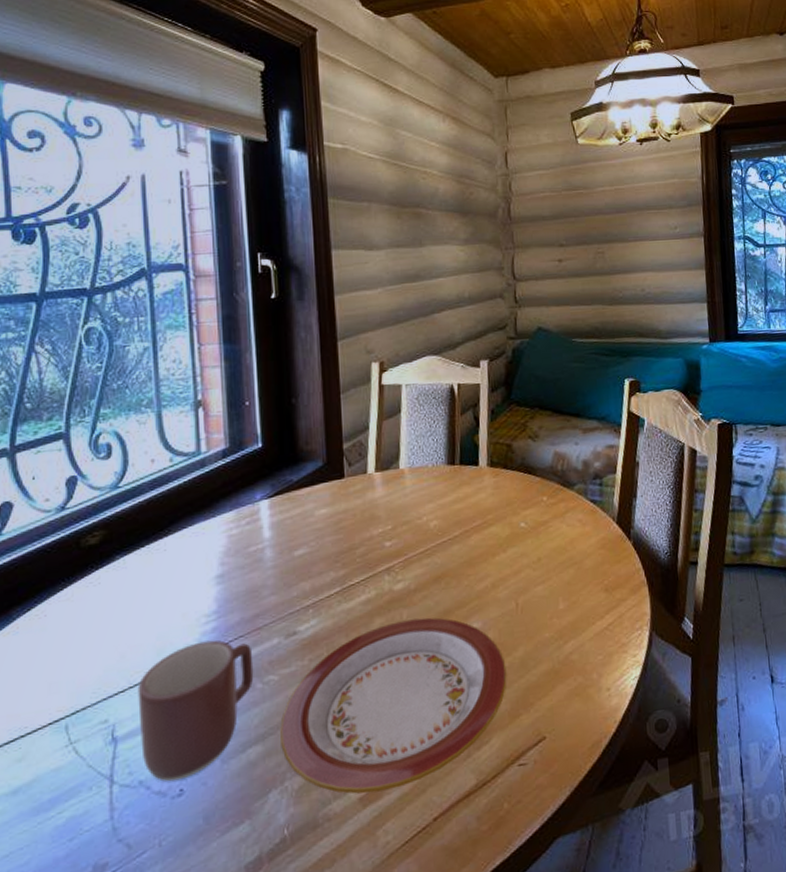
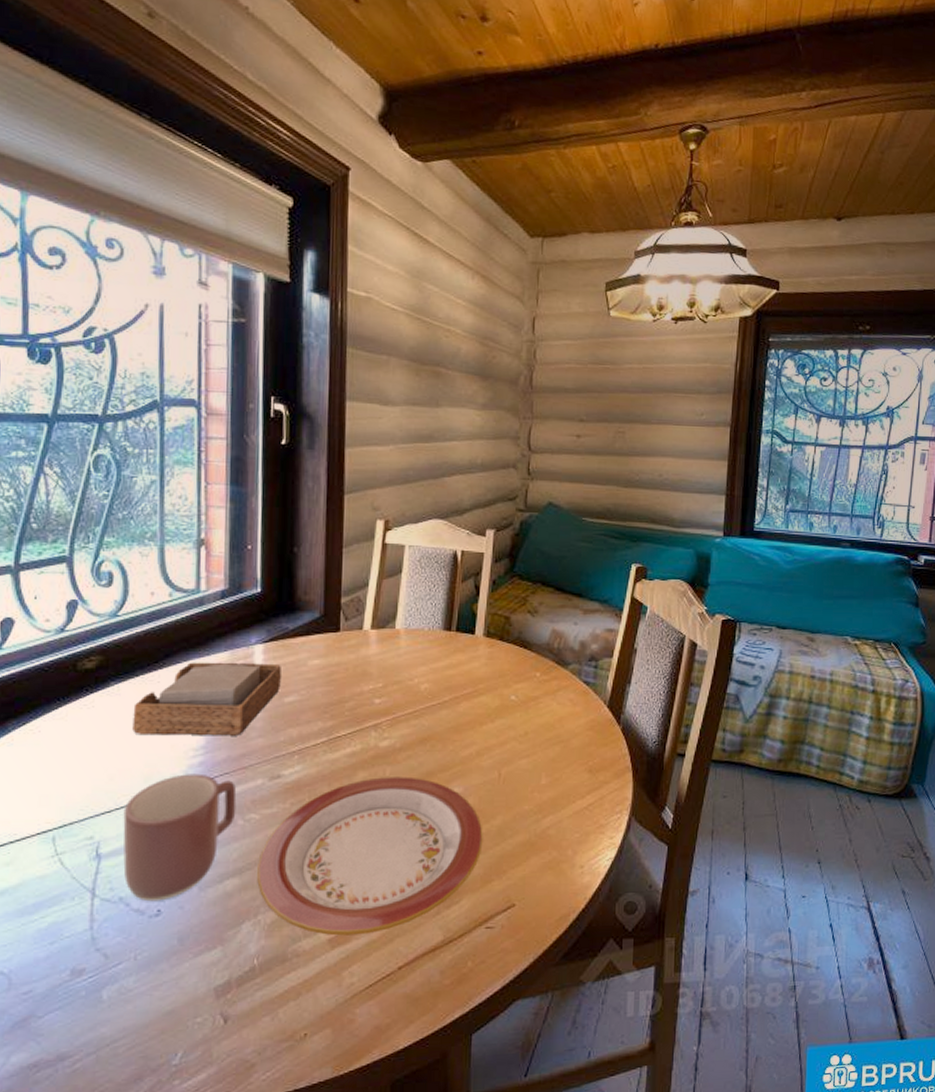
napkin holder: none [141,518,290,607] -> present [132,662,282,736]

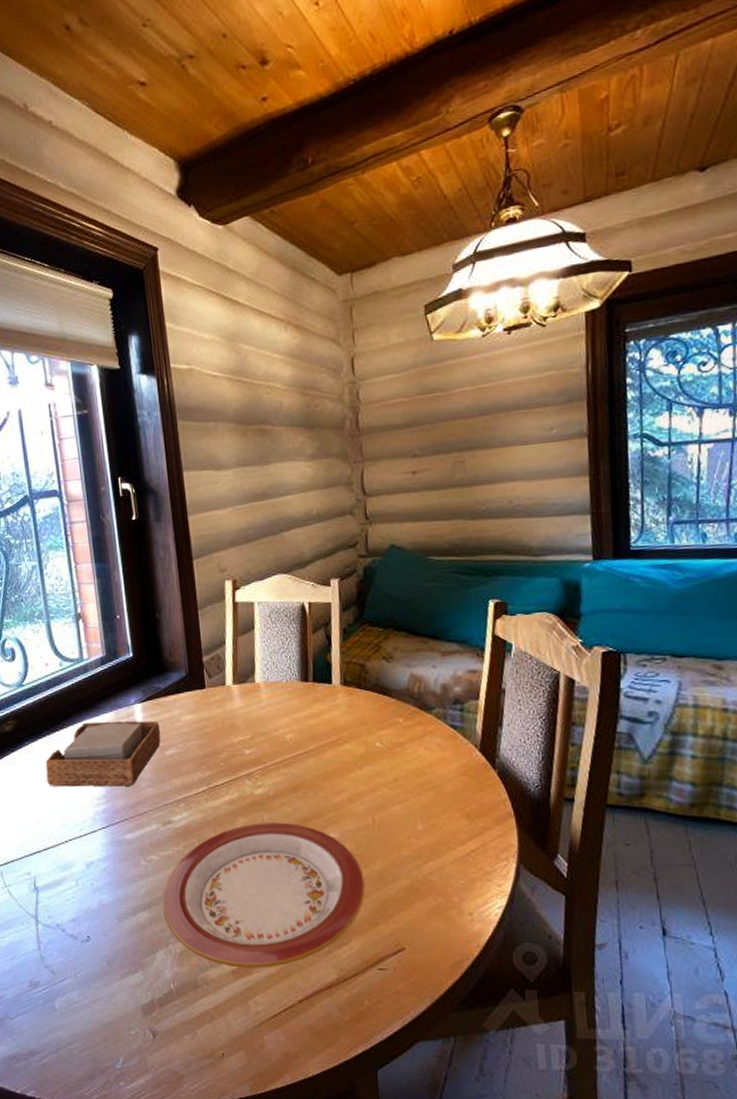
mug: present [123,773,237,902] -> none [50,820,139,929]

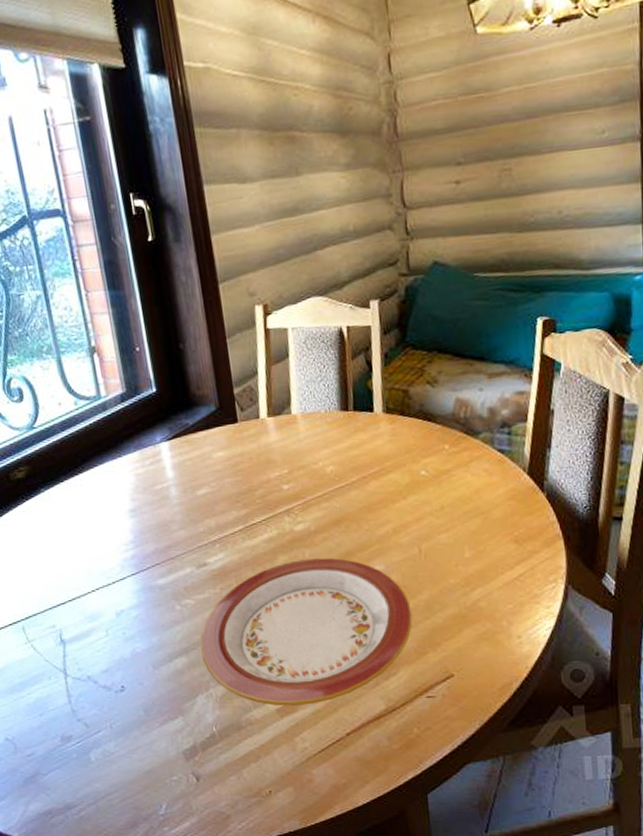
napkin holder: present [45,720,161,787] -> none [64,459,192,534]

